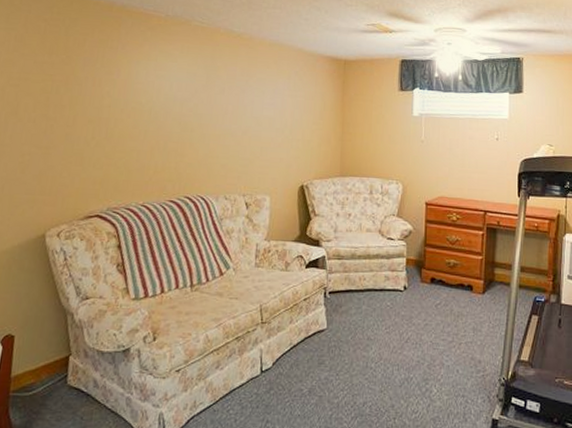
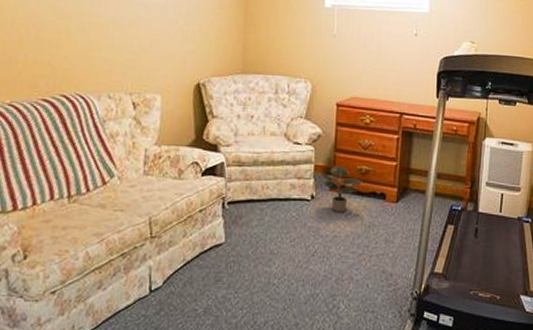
potted plant: none [414,260,452,302] -> present [322,166,364,212]

